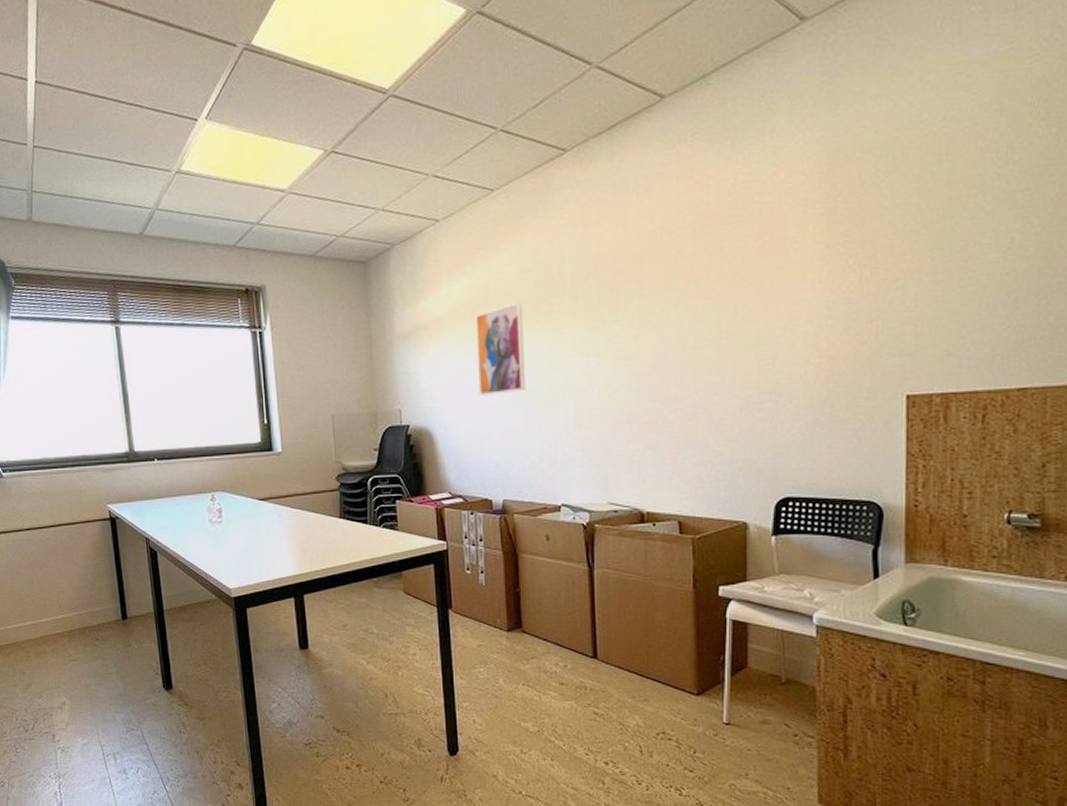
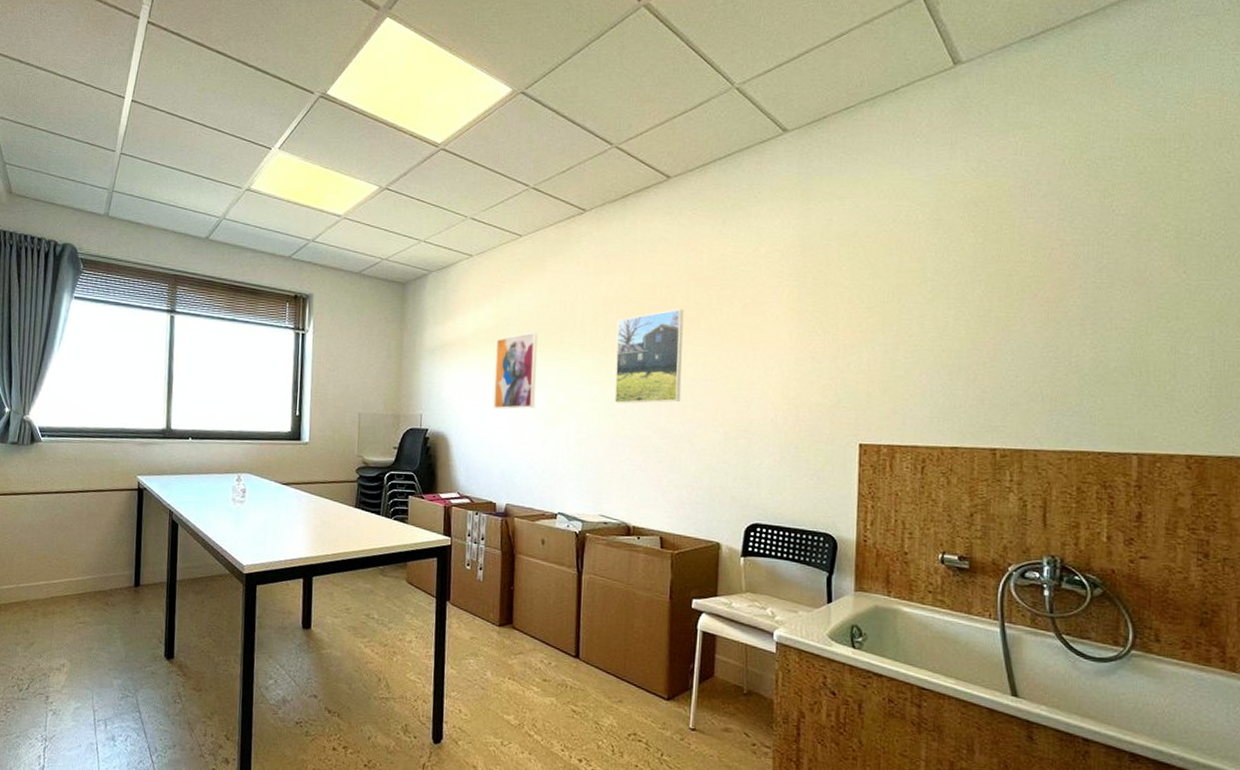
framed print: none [613,257,693,376] -> present [614,308,684,404]

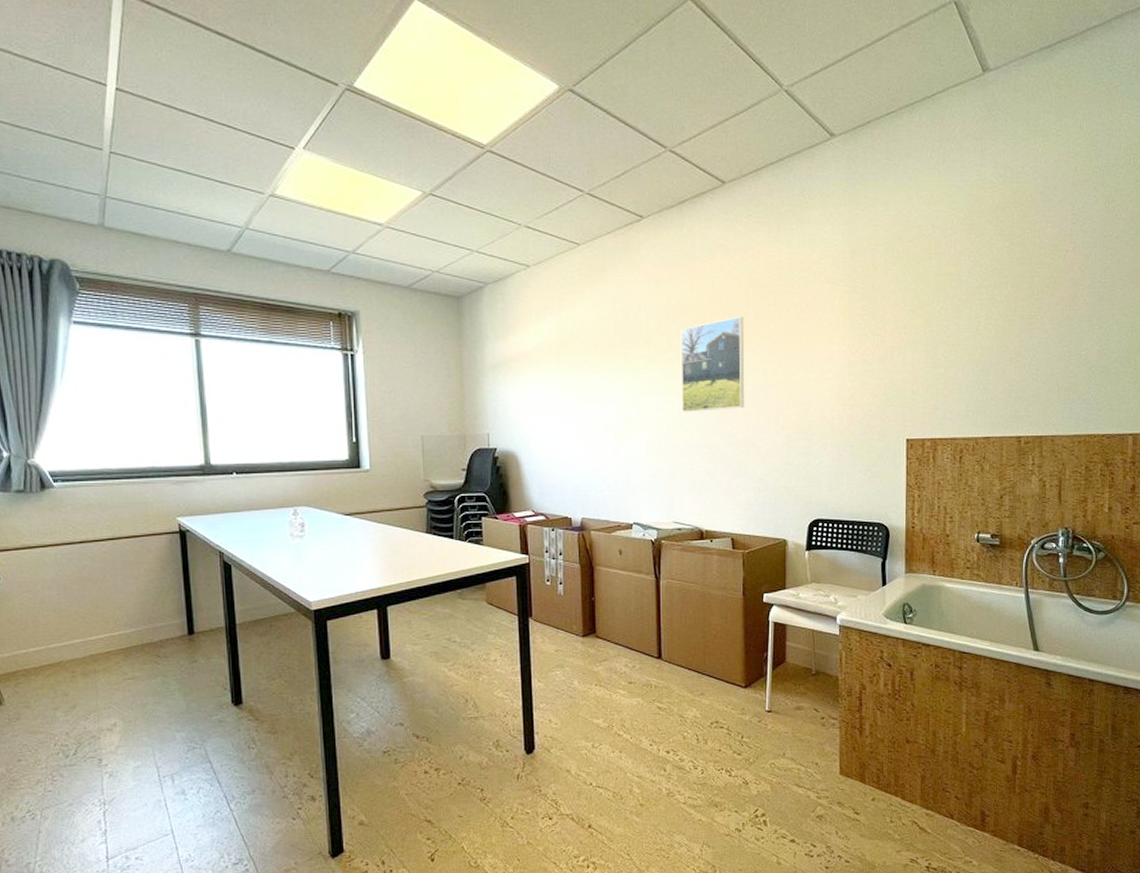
wall art: present [493,332,538,410] -> none [560,344,605,424]

